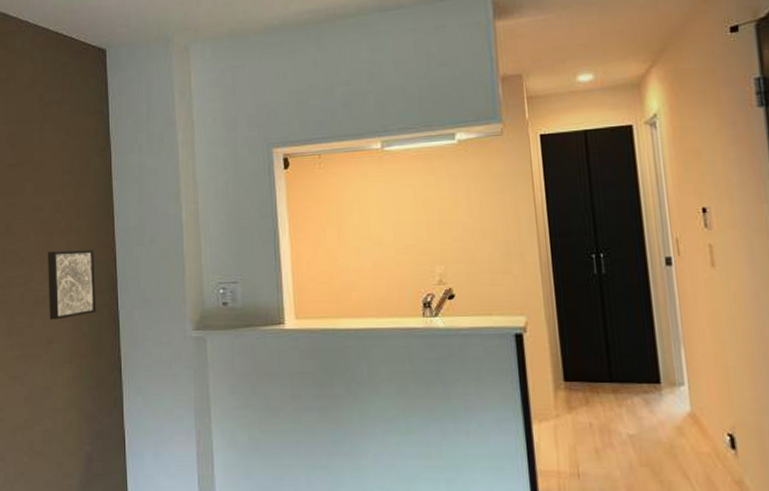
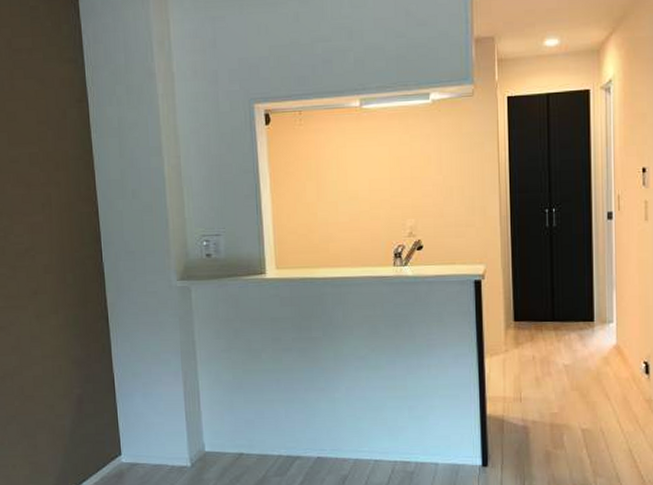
wall art: present [48,250,96,320] -> none [27,203,80,272]

